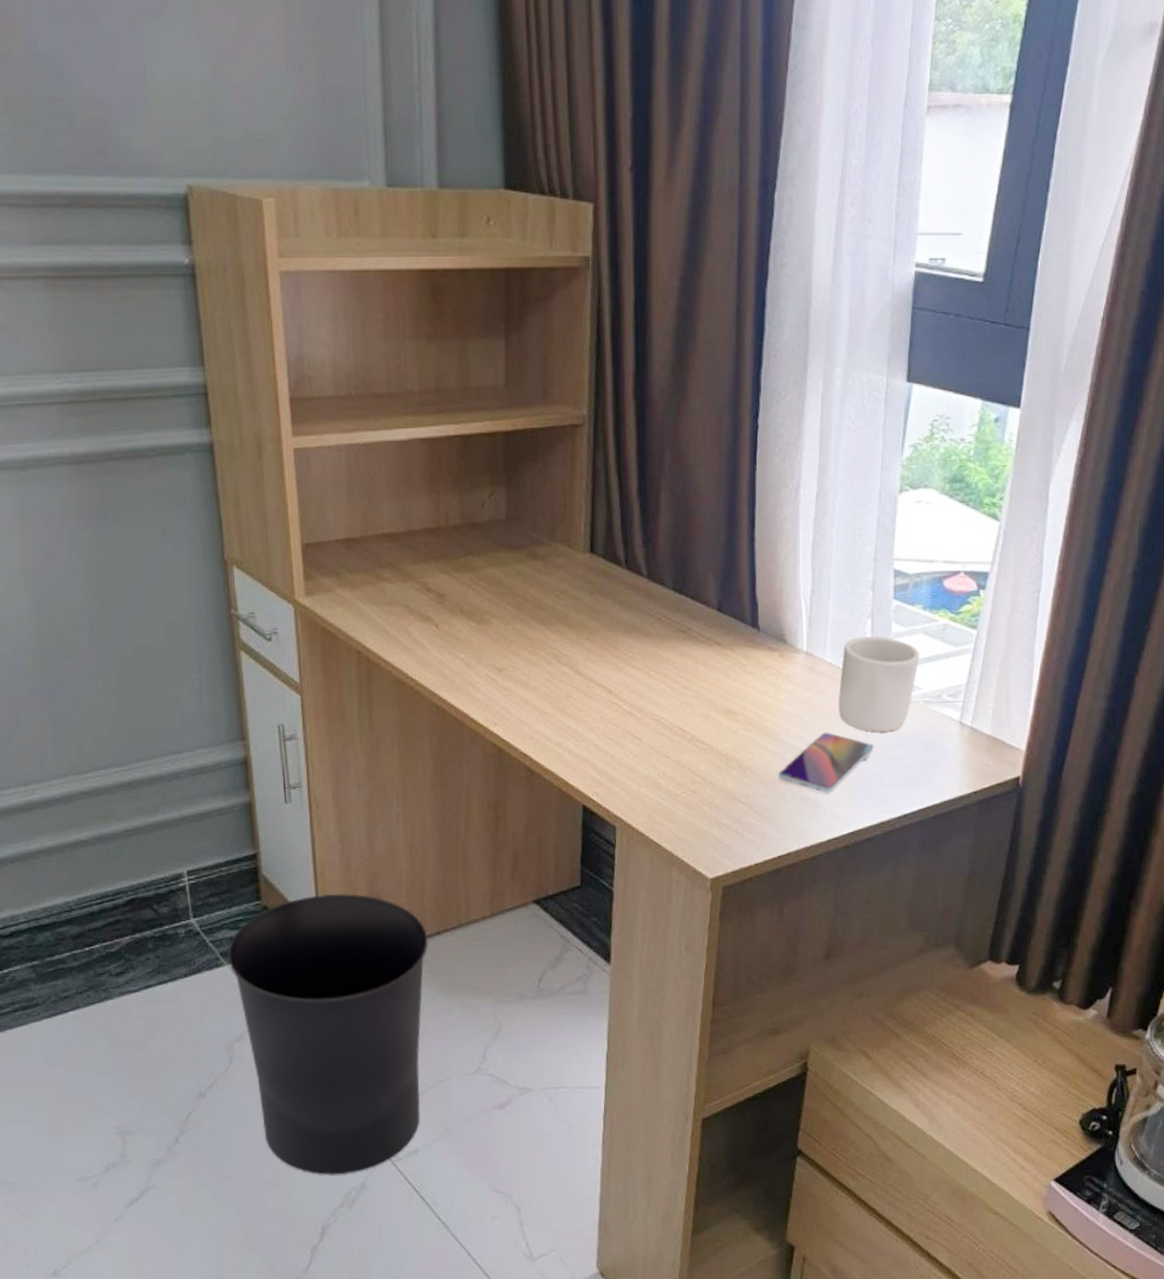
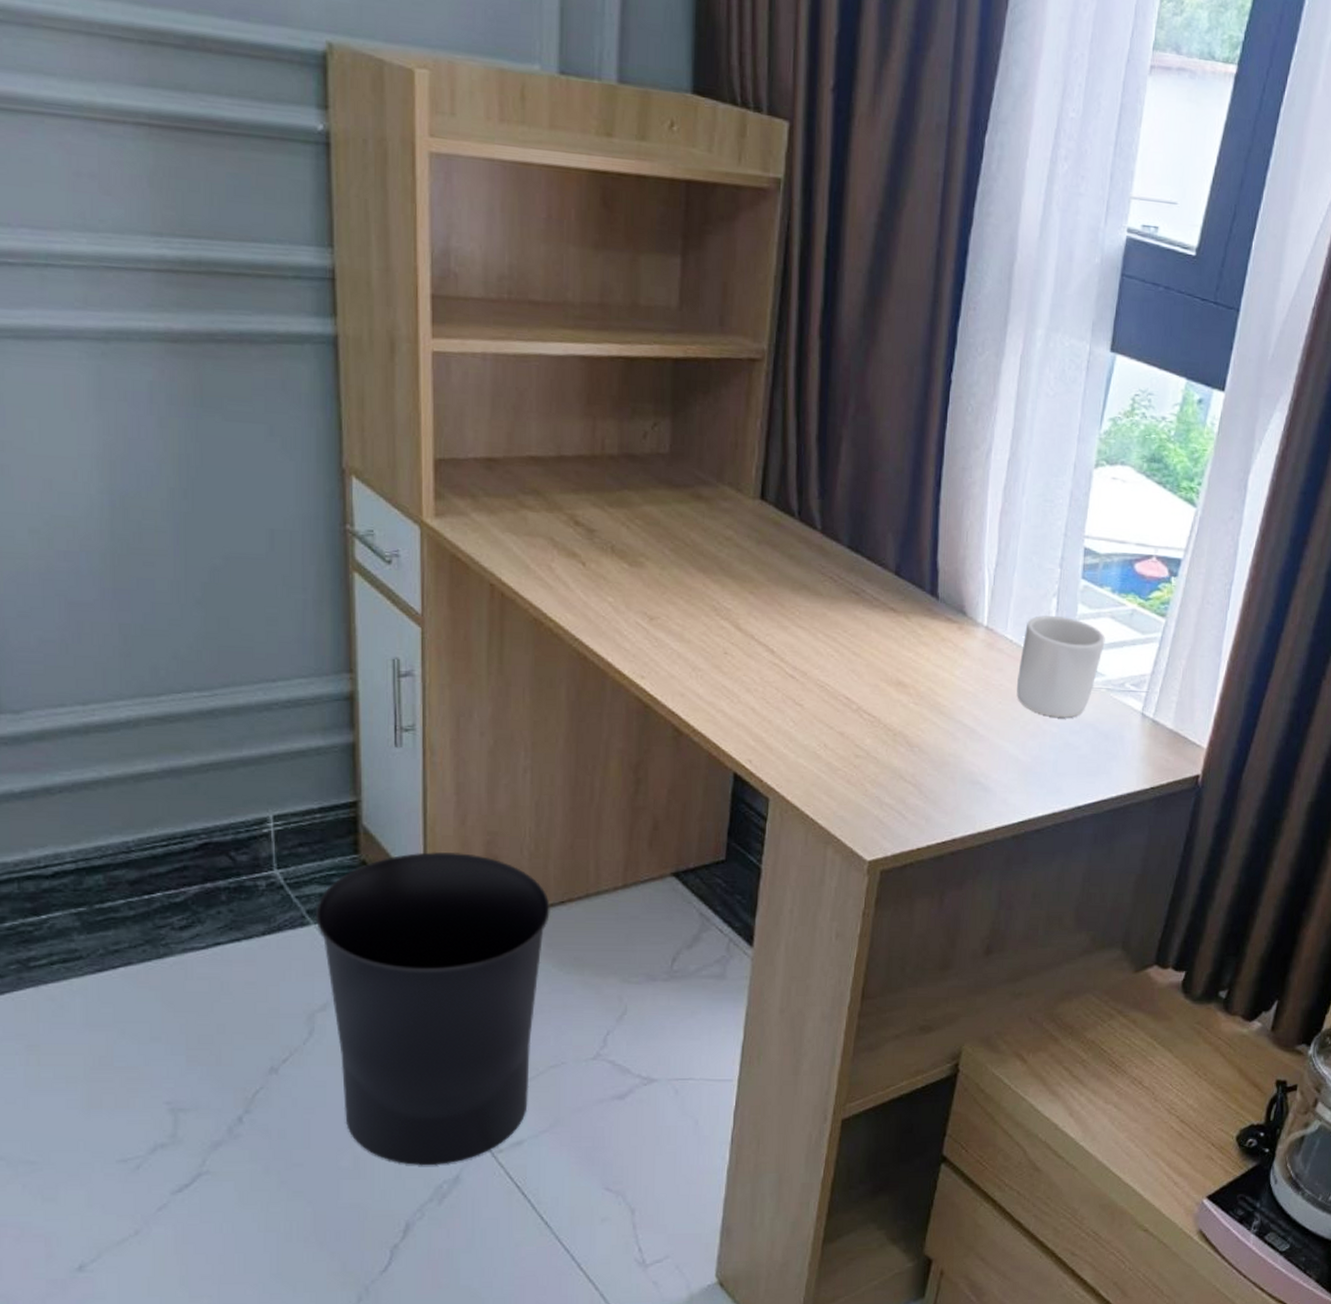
smartphone: present [778,731,875,794] -> none [948,712,1052,779]

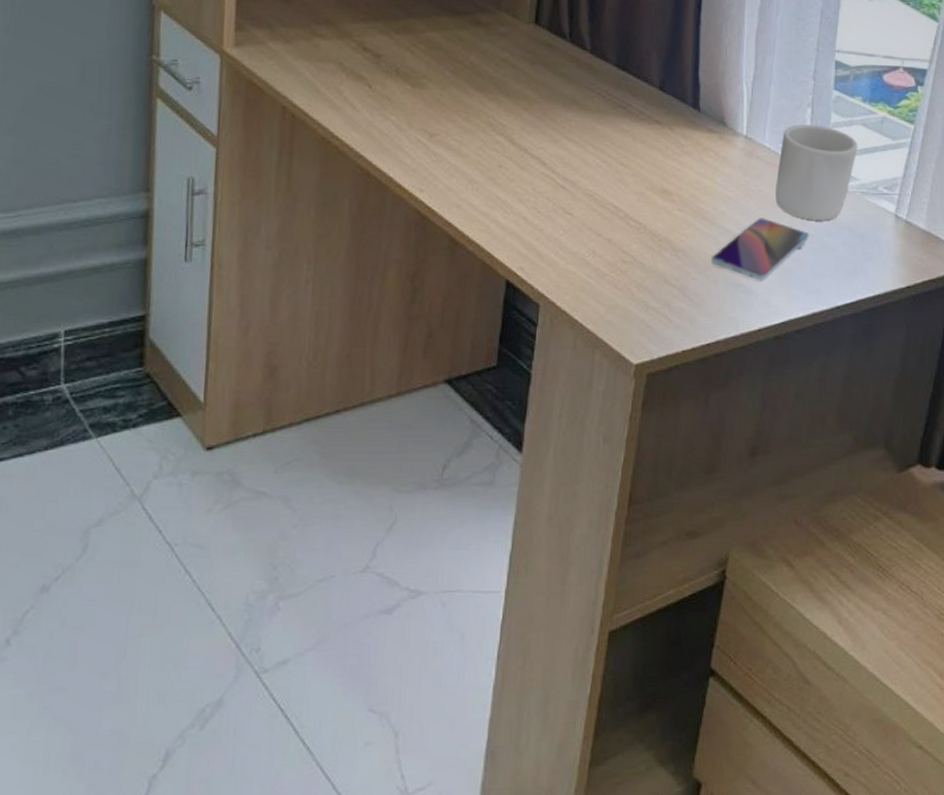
waste bin: present [314,852,550,1166] -> none [97,364,326,688]
smartphone: none [948,712,1052,779] -> present [711,217,810,281]

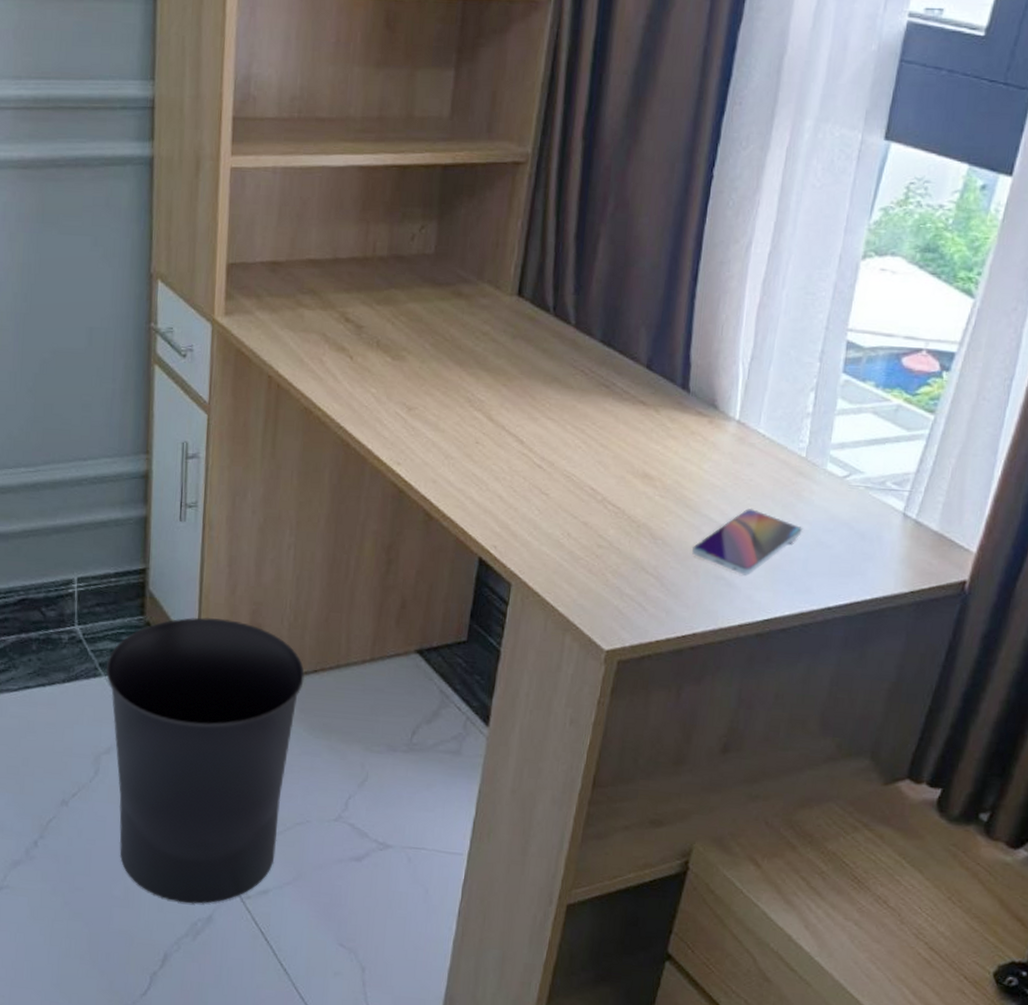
waste bin: none [97,364,326,688] -> present [105,617,305,904]
mug: present [775,124,858,221] -> none [767,410,866,516]

